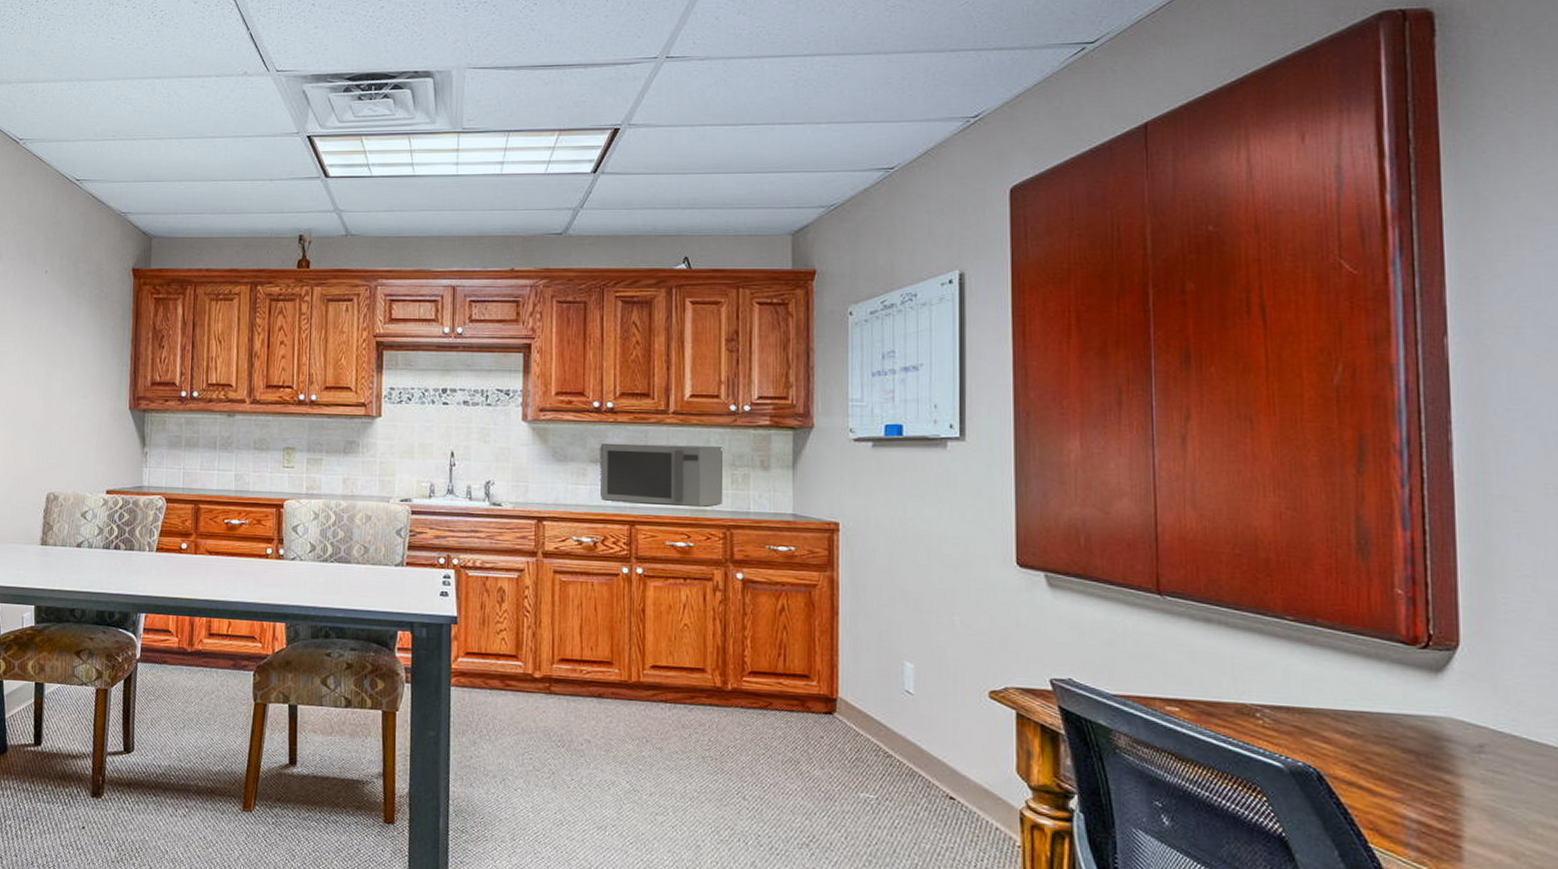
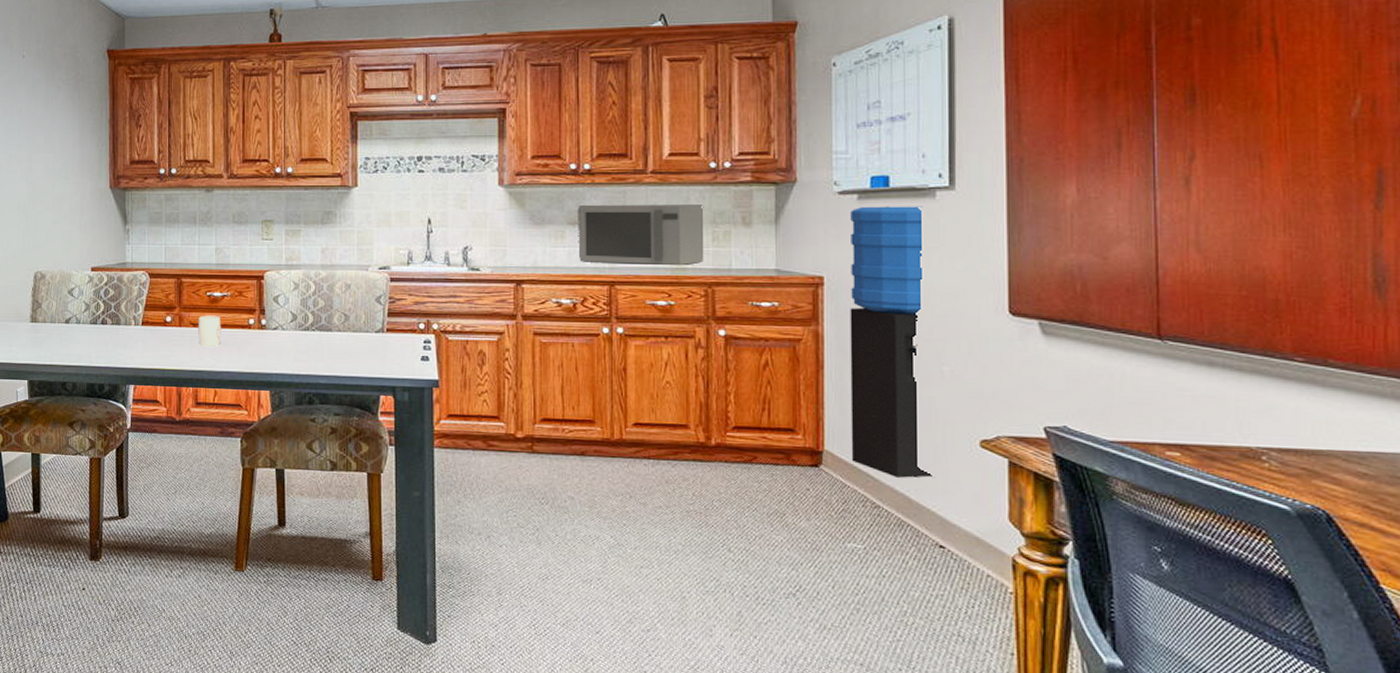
mug: none [214,543,238,577] -> present [198,315,221,347]
water cooler: none [864,454,943,728] -> present [850,206,932,478]

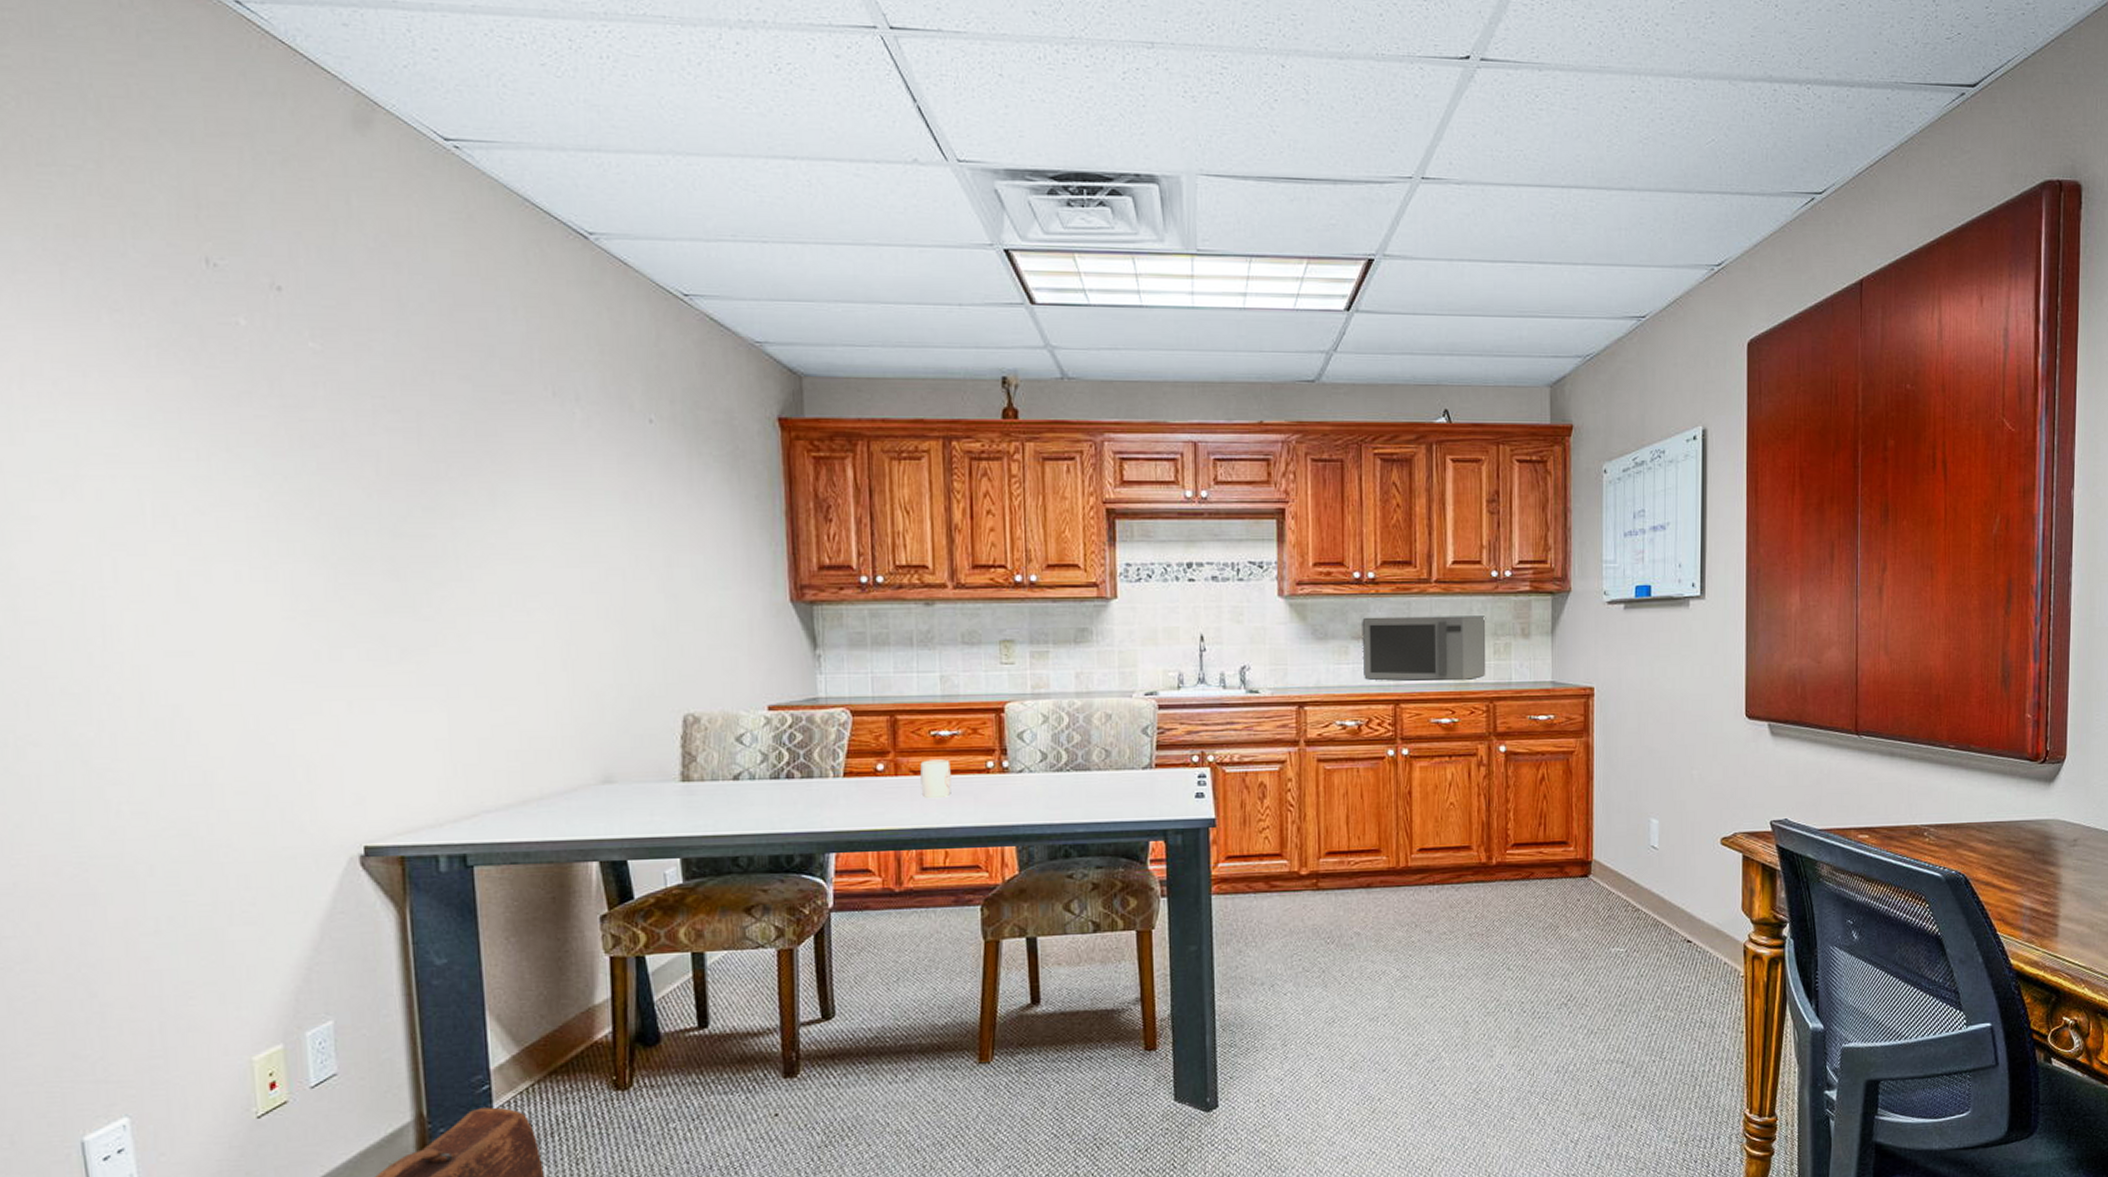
water cooler: present [850,206,932,478] -> none [1616,615,1682,880]

